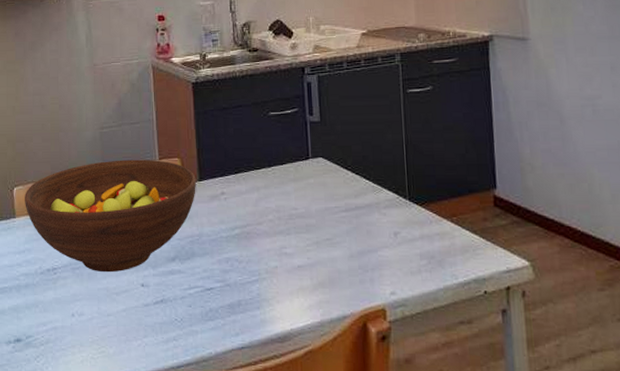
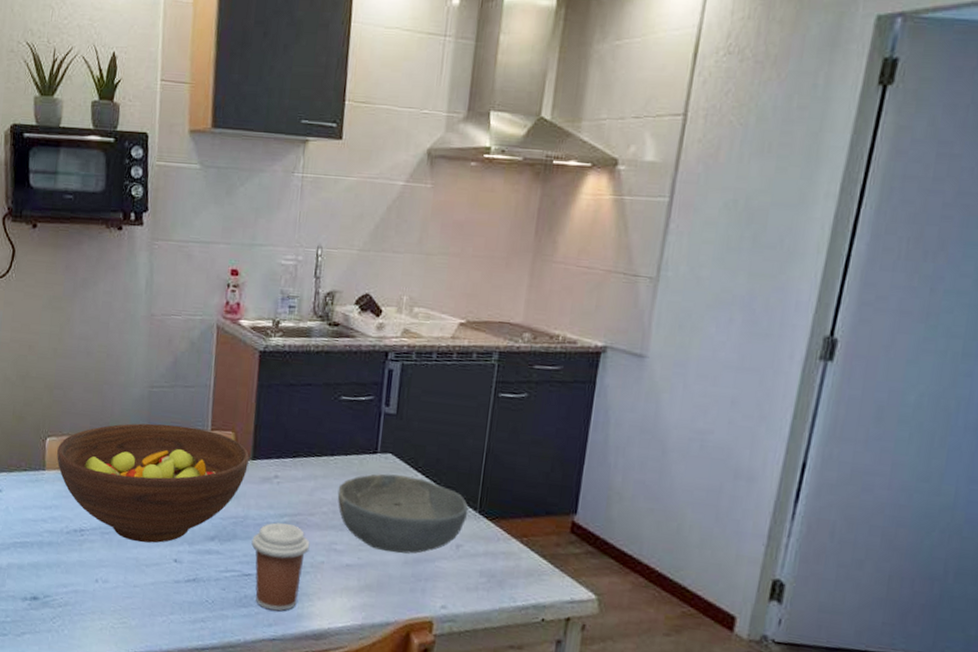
coffee cup: none [209,236,263,320] -> present [251,522,310,612]
bowl: none [279,176,400,249] -> present [337,473,469,554]

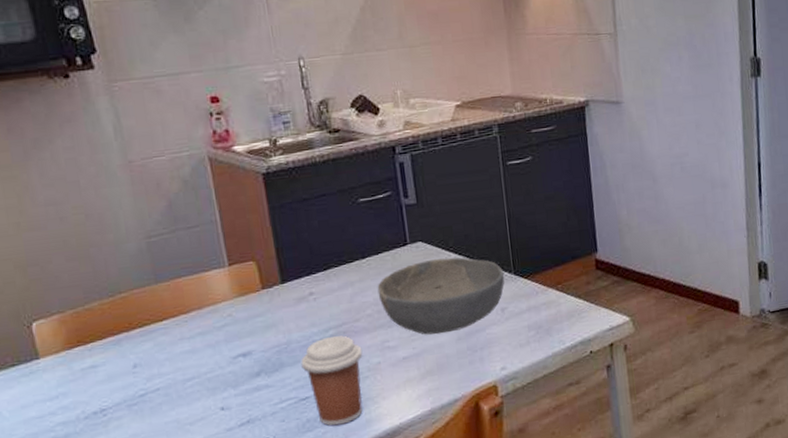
fruit bowl: present [57,423,249,543] -> none [49,266,279,404]

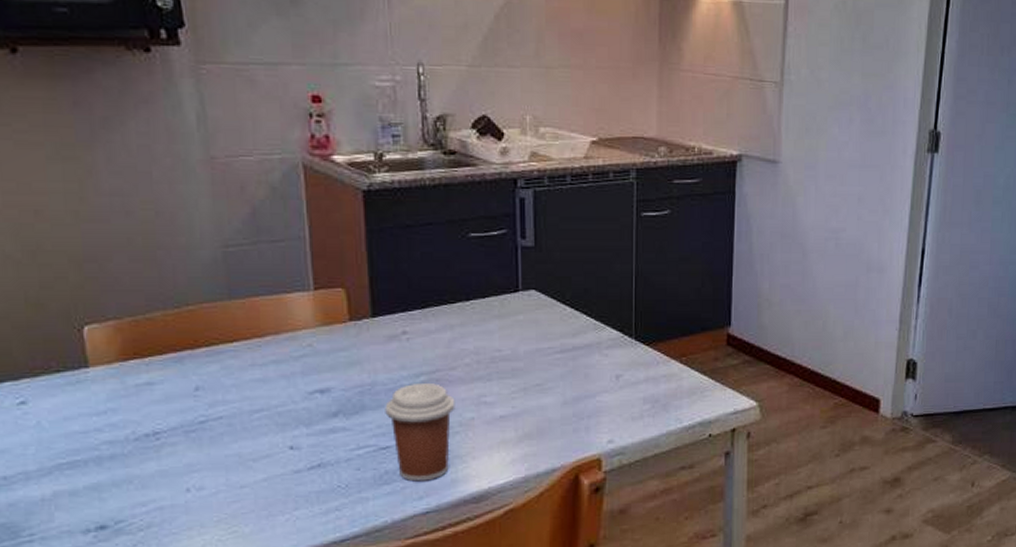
bowl: present [377,257,505,335] -> none [479,312,624,395]

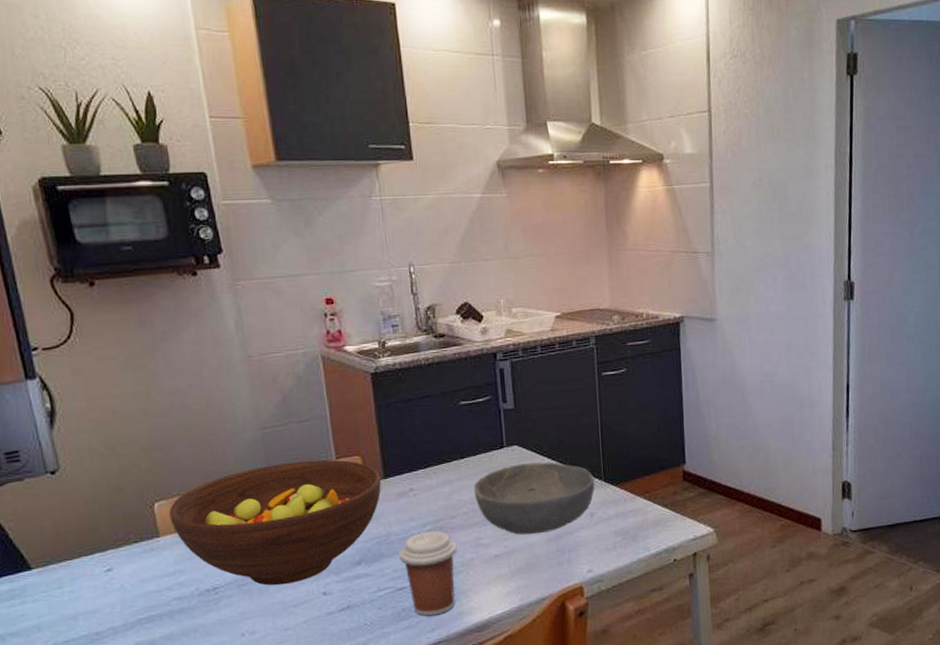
fruit bowl: none [102,289,368,435] -> present [169,459,381,586]
bowl: none [479,312,624,395] -> present [473,462,595,535]

